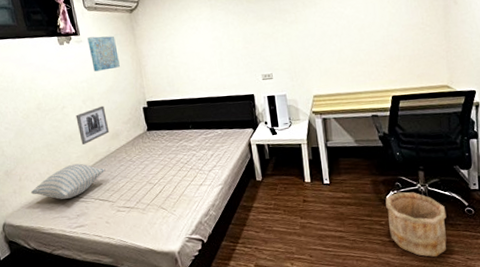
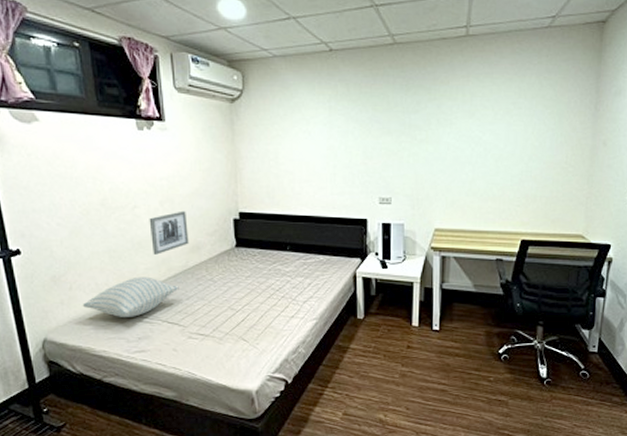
wall art: present [87,35,120,72] -> none [174,125,211,169]
wooden bucket: present [385,192,447,258] -> none [497,347,560,421]

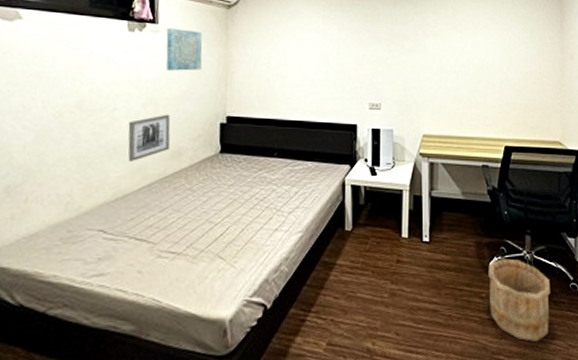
pillow: present [82,276,179,317] -> none [36,186,153,234]
wall art: none [174,125,211,169] -> present [166,28,203,71]
wooden bucket: none [497,347,560,421] -> present [488,258,551,343]

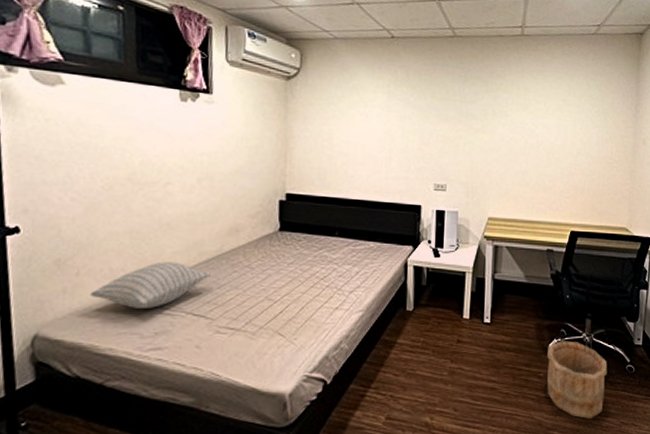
pillow: none [36,186,153,234] -> present [89,261,211,308]
wall art: present [128,114,171,161] -> none [182,189,228,237]
wall art: present [166,28,203,71] -> none [221,99,260,145]

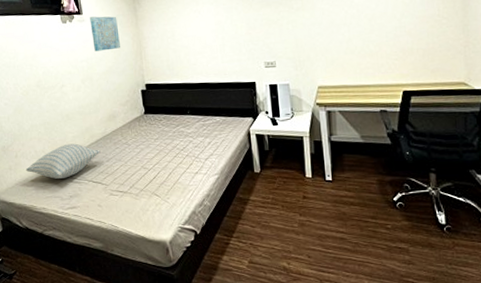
wall art: none [221,99,260,145] -> present [90,16,120,51]
wooden bucket: present [547,341,608,420] -> none [392,194,460,269]

